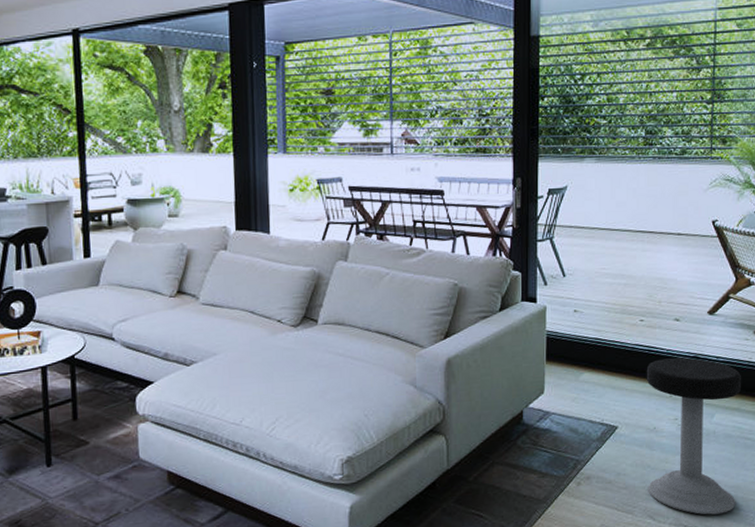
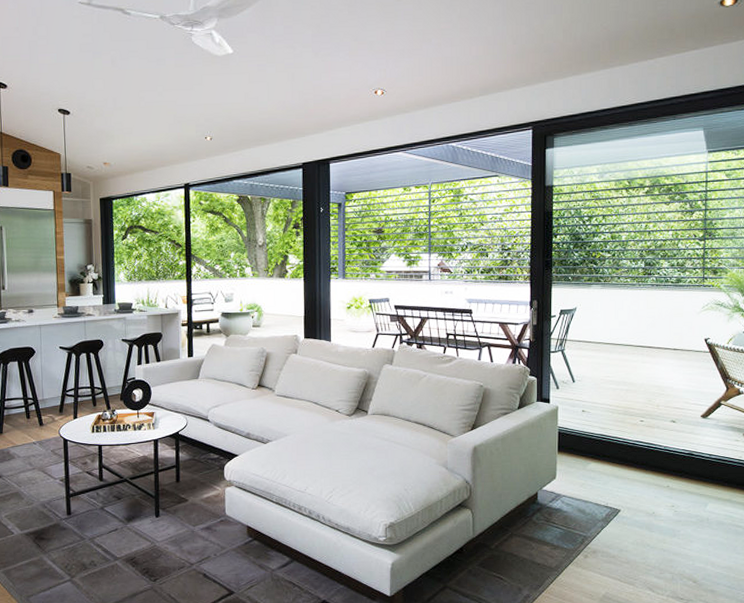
stool: present [646,357,742,515] -> none [646,454,733,591]

